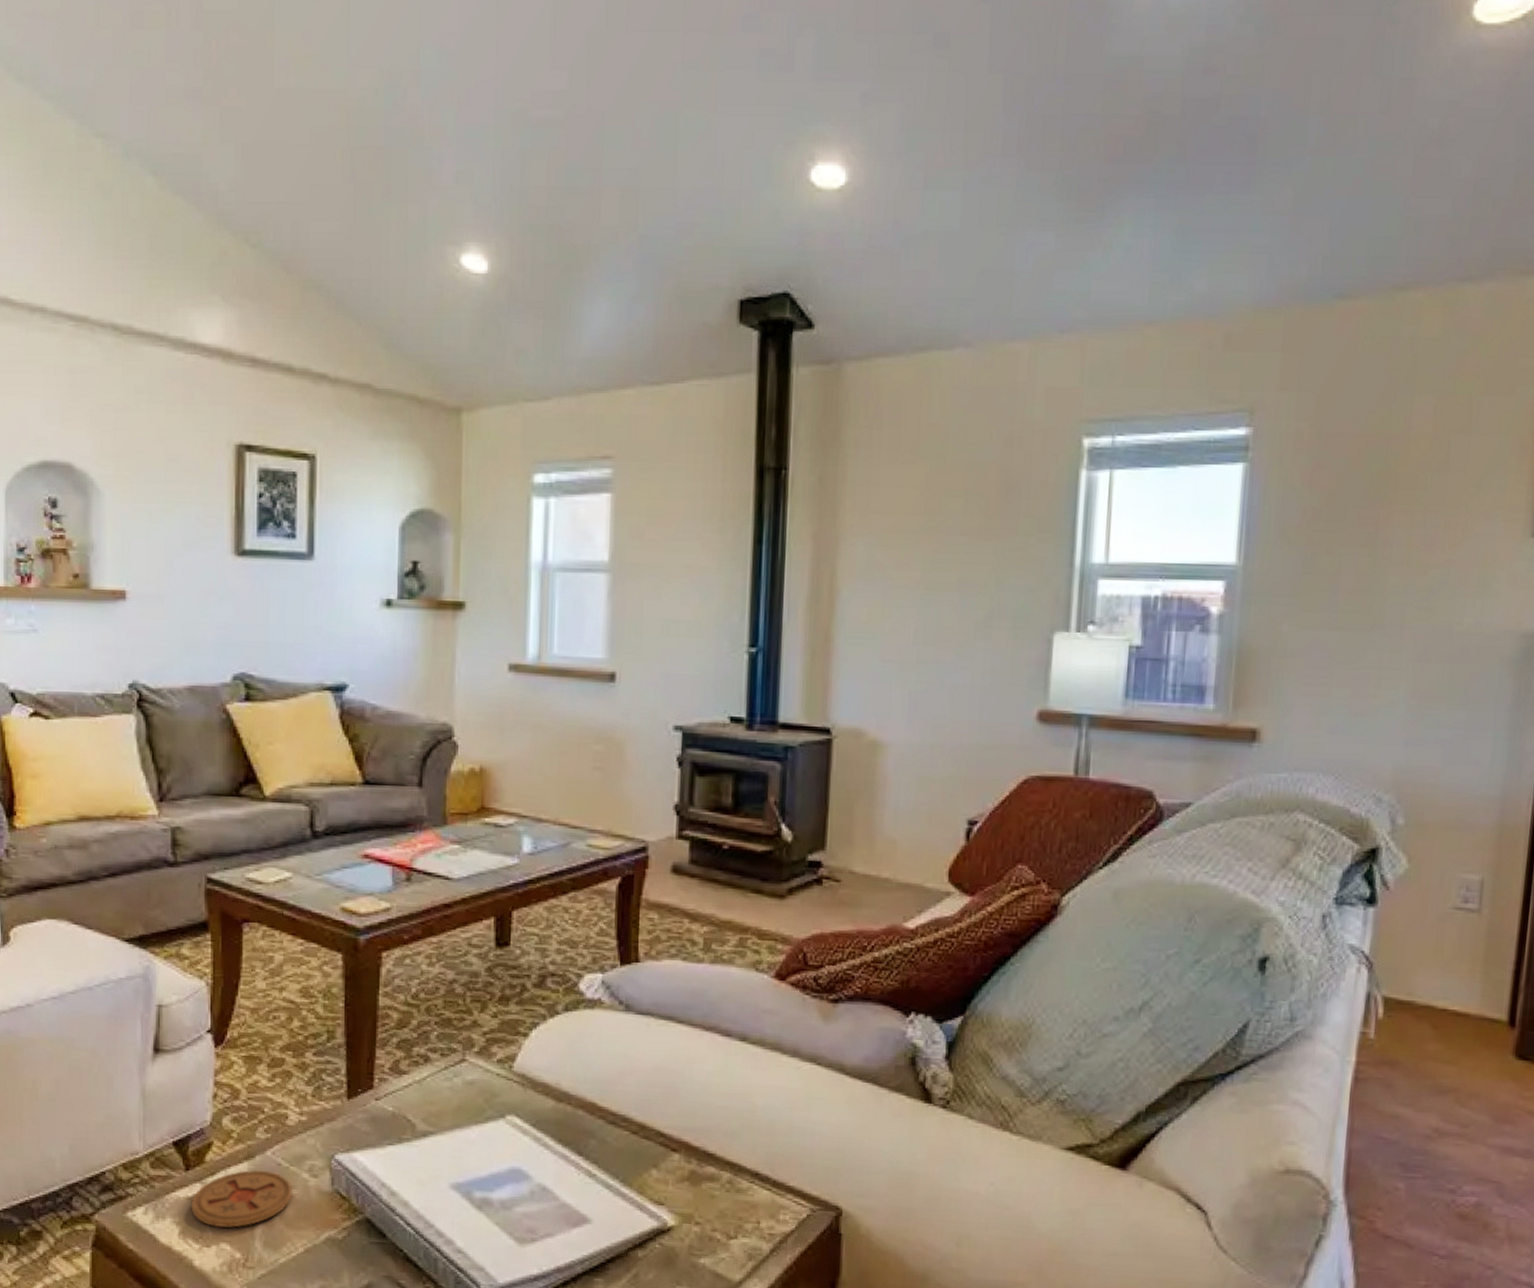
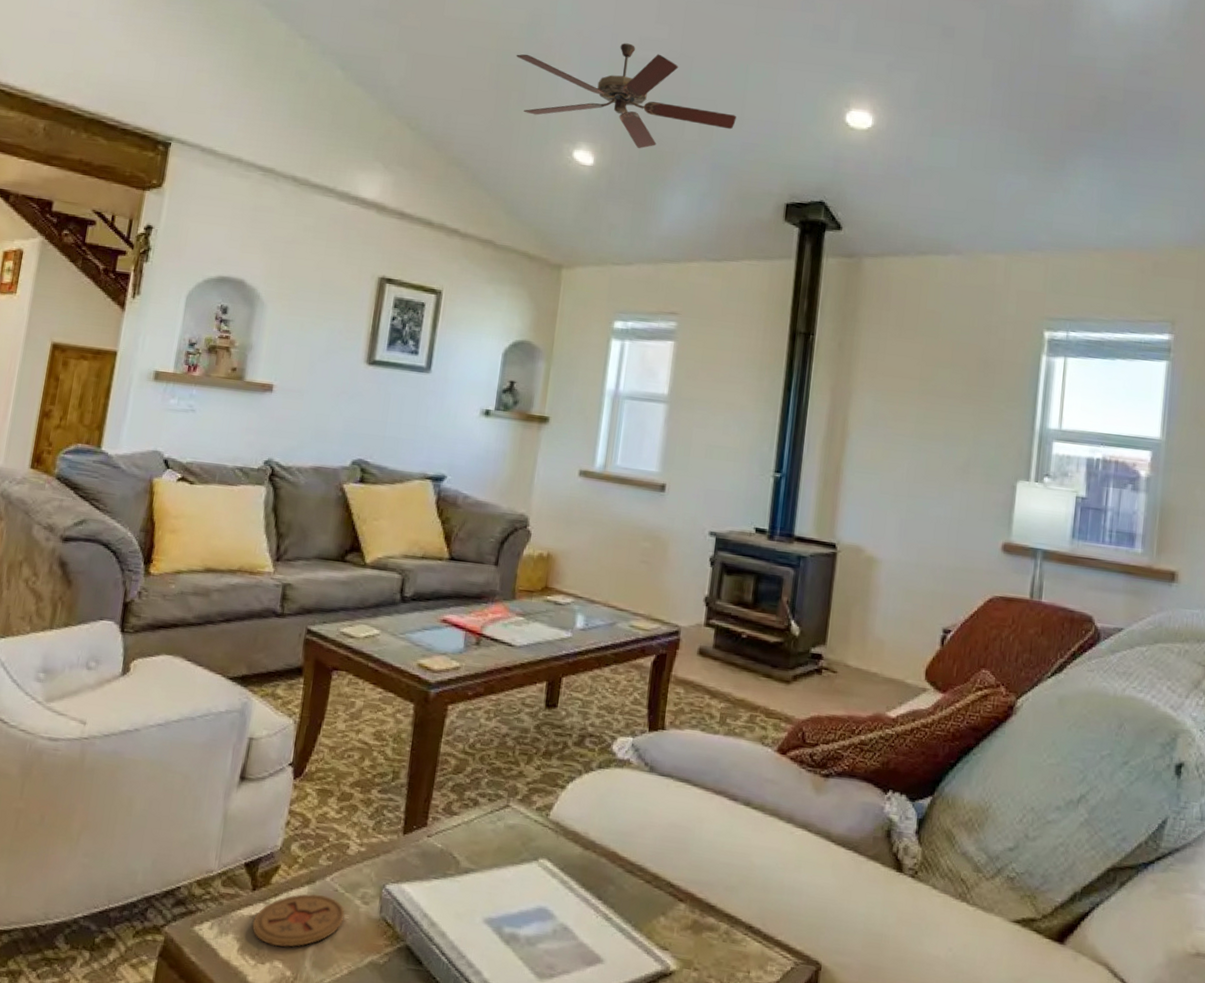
ceiling fan: none [373,101,667,245] -> present [516,43,736,149]

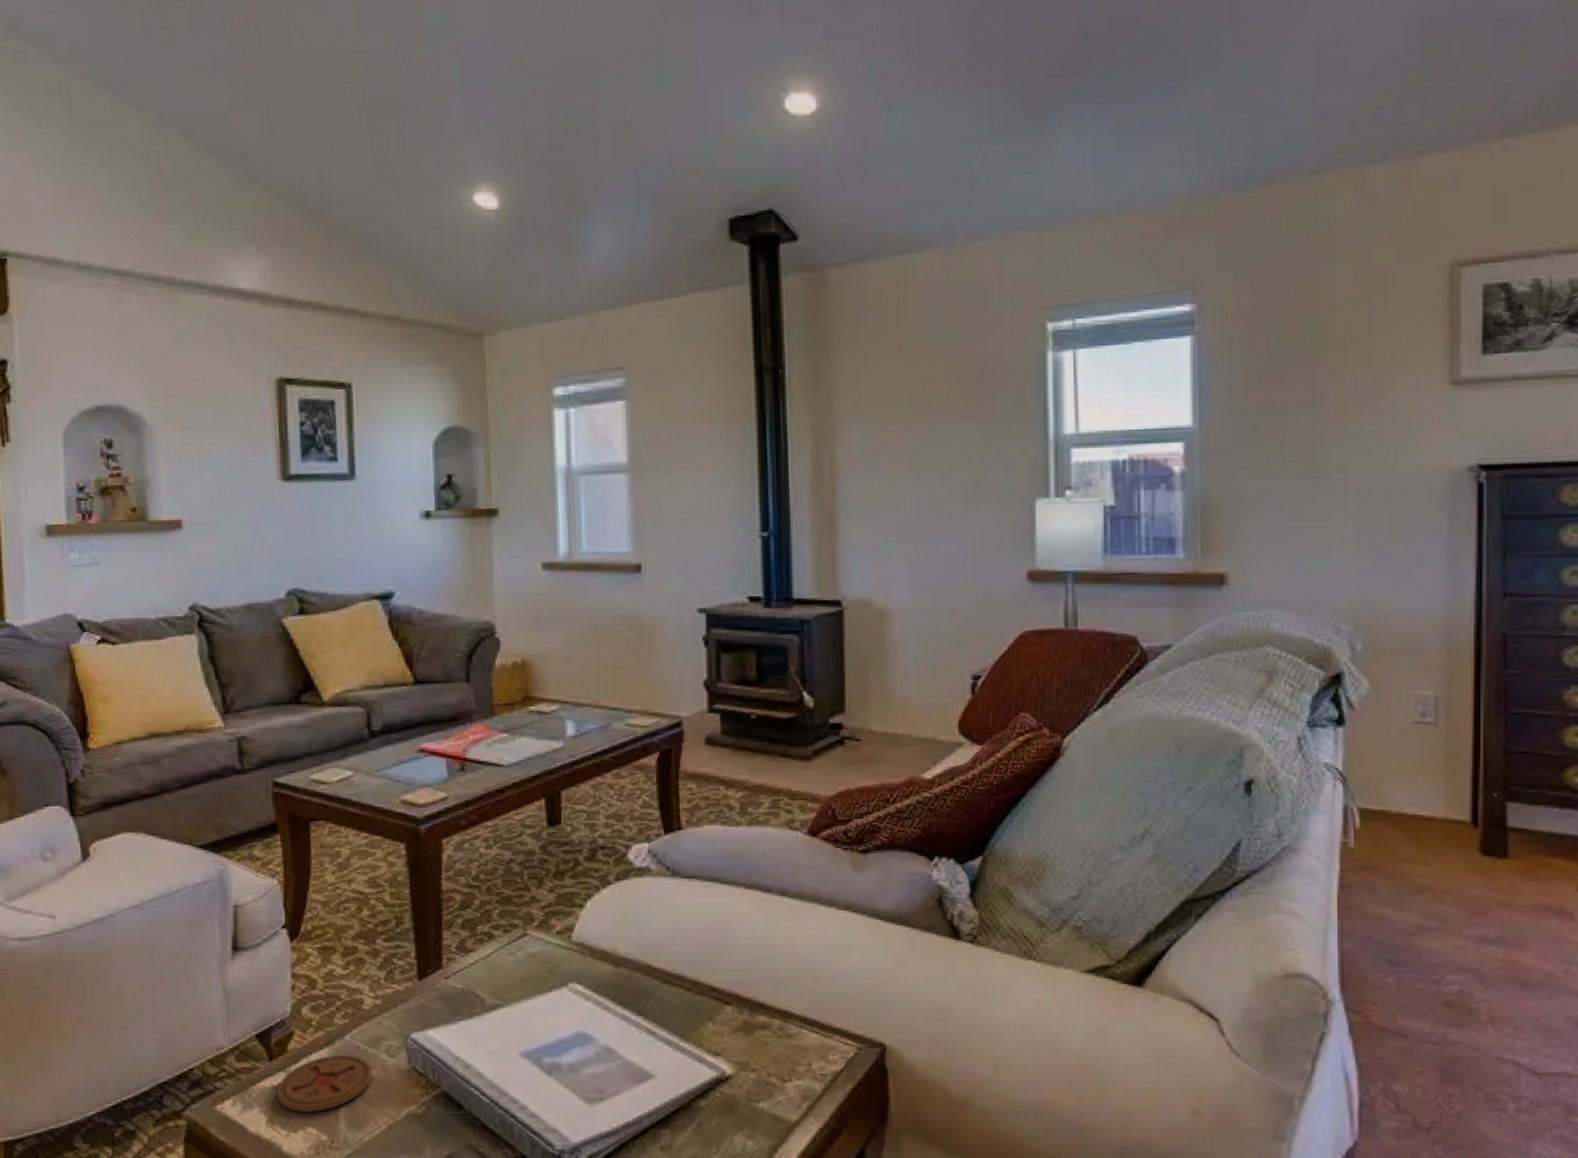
ceiling fan: present [516,43,736,149] -> none [386,53,656,181]

